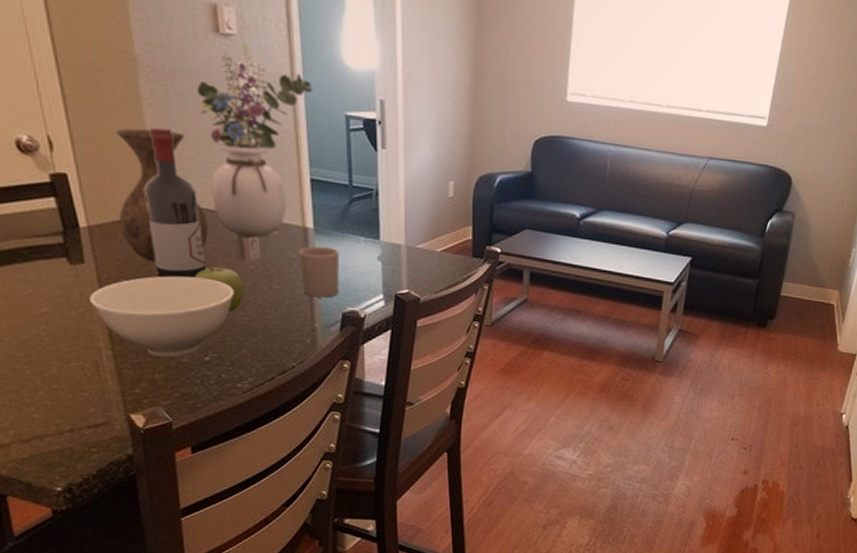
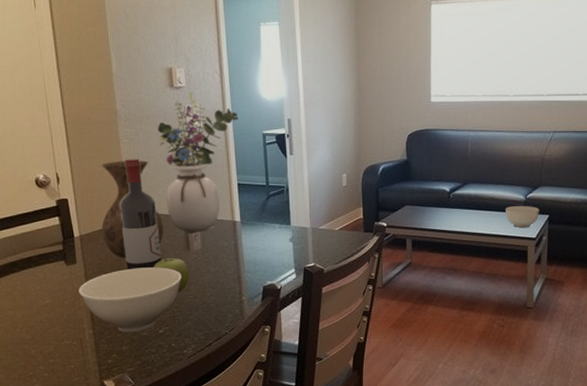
mug: present [299,246,339,298] -> none [230,235,260,276]
bowl: none [643,242,683,270] -> present [506,205,540,228]

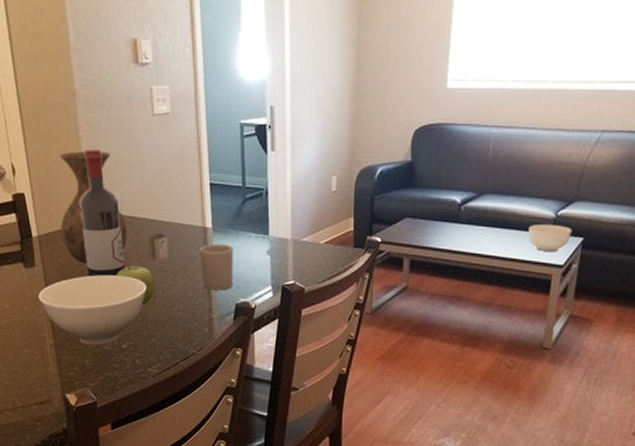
bouquet: present [157,92,239,232] -> none [120,69,213,238]
mug: none [230,235,260,276] -> present [200,244,233,291]

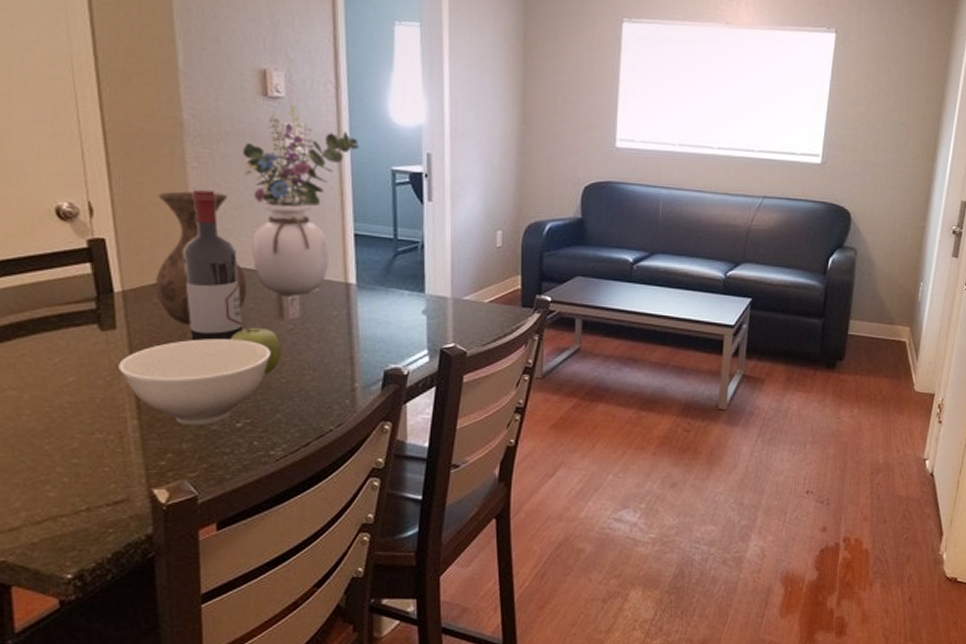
bouquet: none [120,69,213,238] -> present [242,105,359,295]
mug: present [200,244,233,291] -> none [340,302,382,356]
bowl: present [528,223,573,253] -> none [700,284,742,313]

